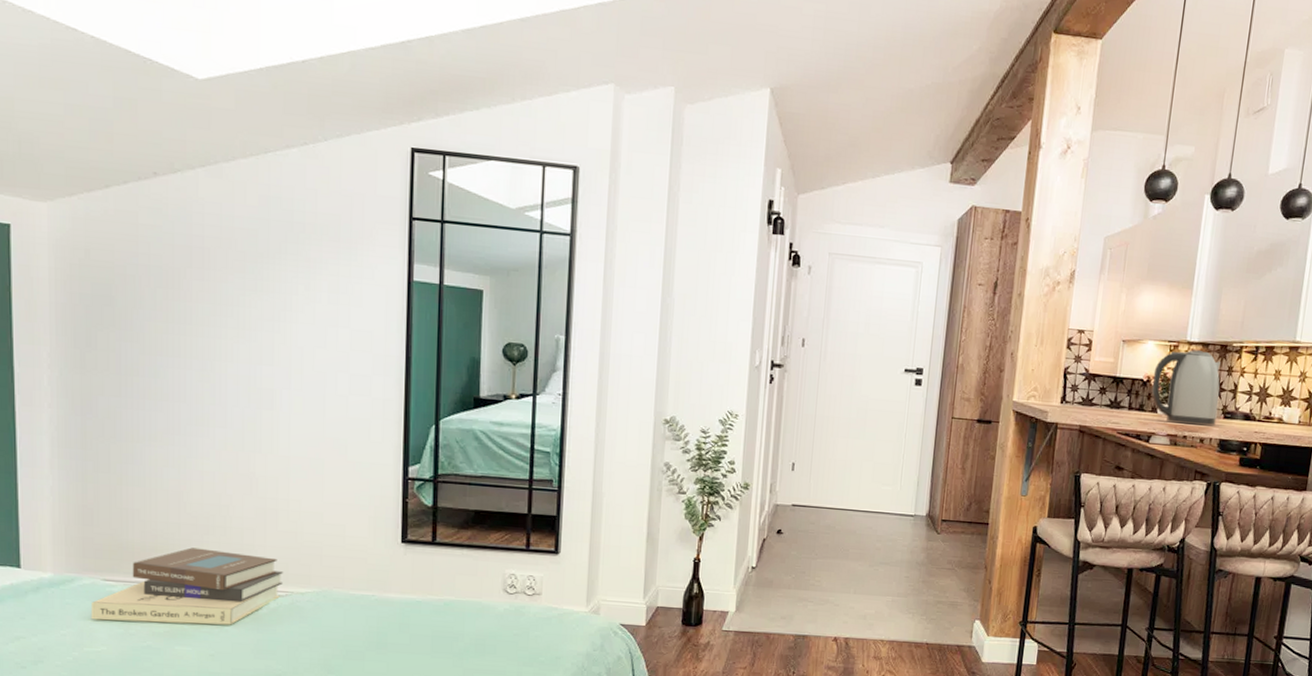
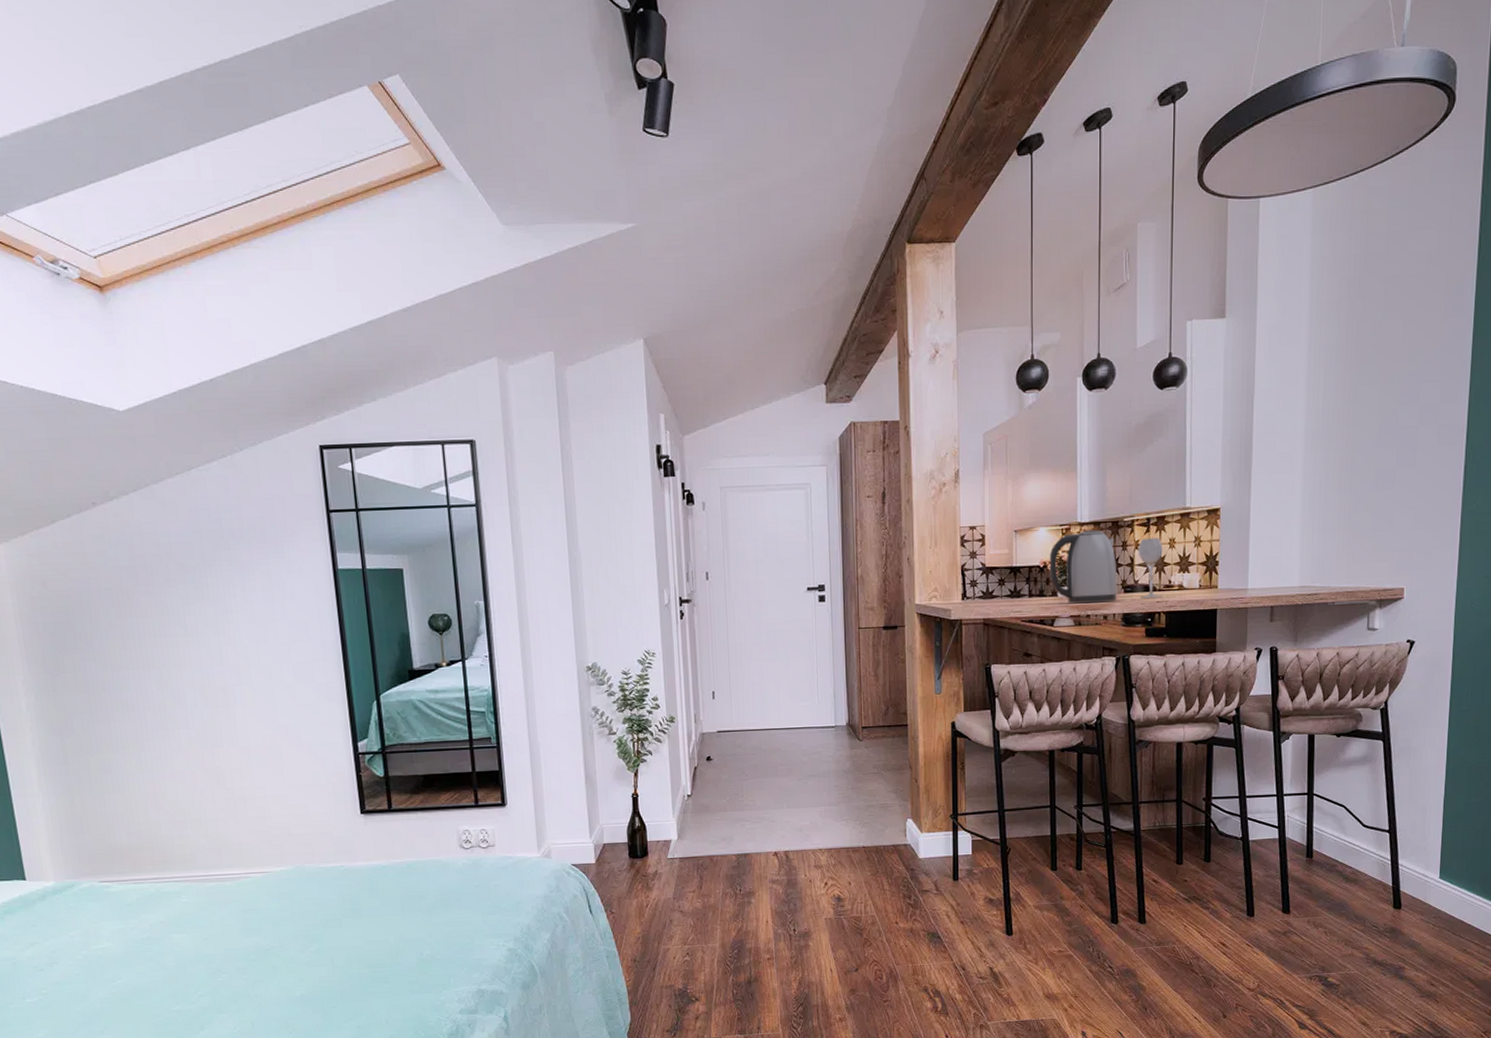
books: present [90,547,283,625] -> none [92,842,259,919]
wineglass: none [1239,366,1268,428] -> present [1138,537,1163,598]

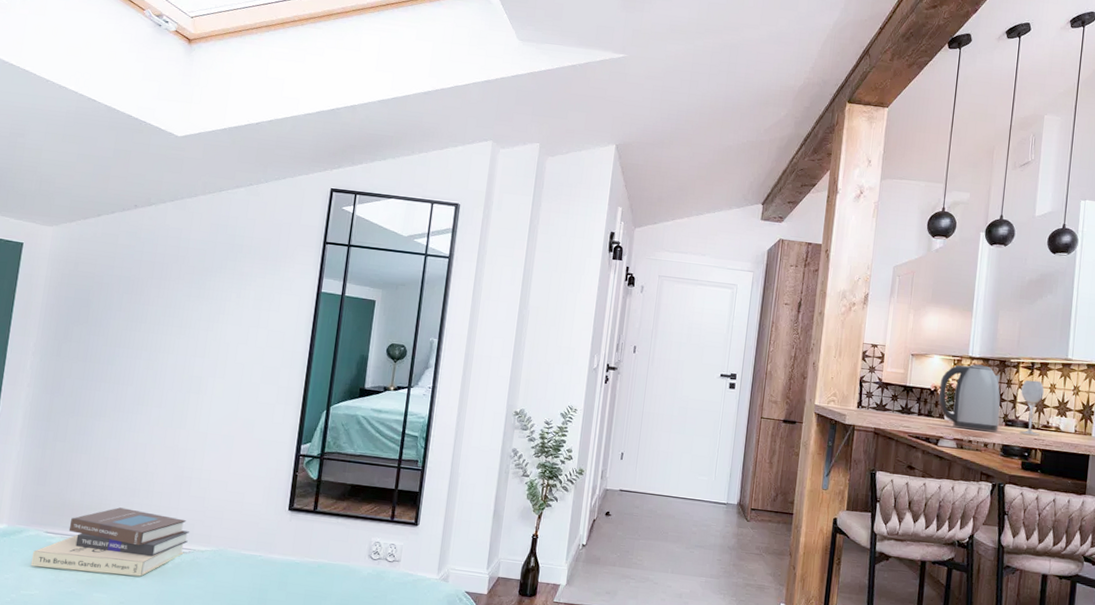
books: none [92,842,259,919] -> present [30,507,189,577]

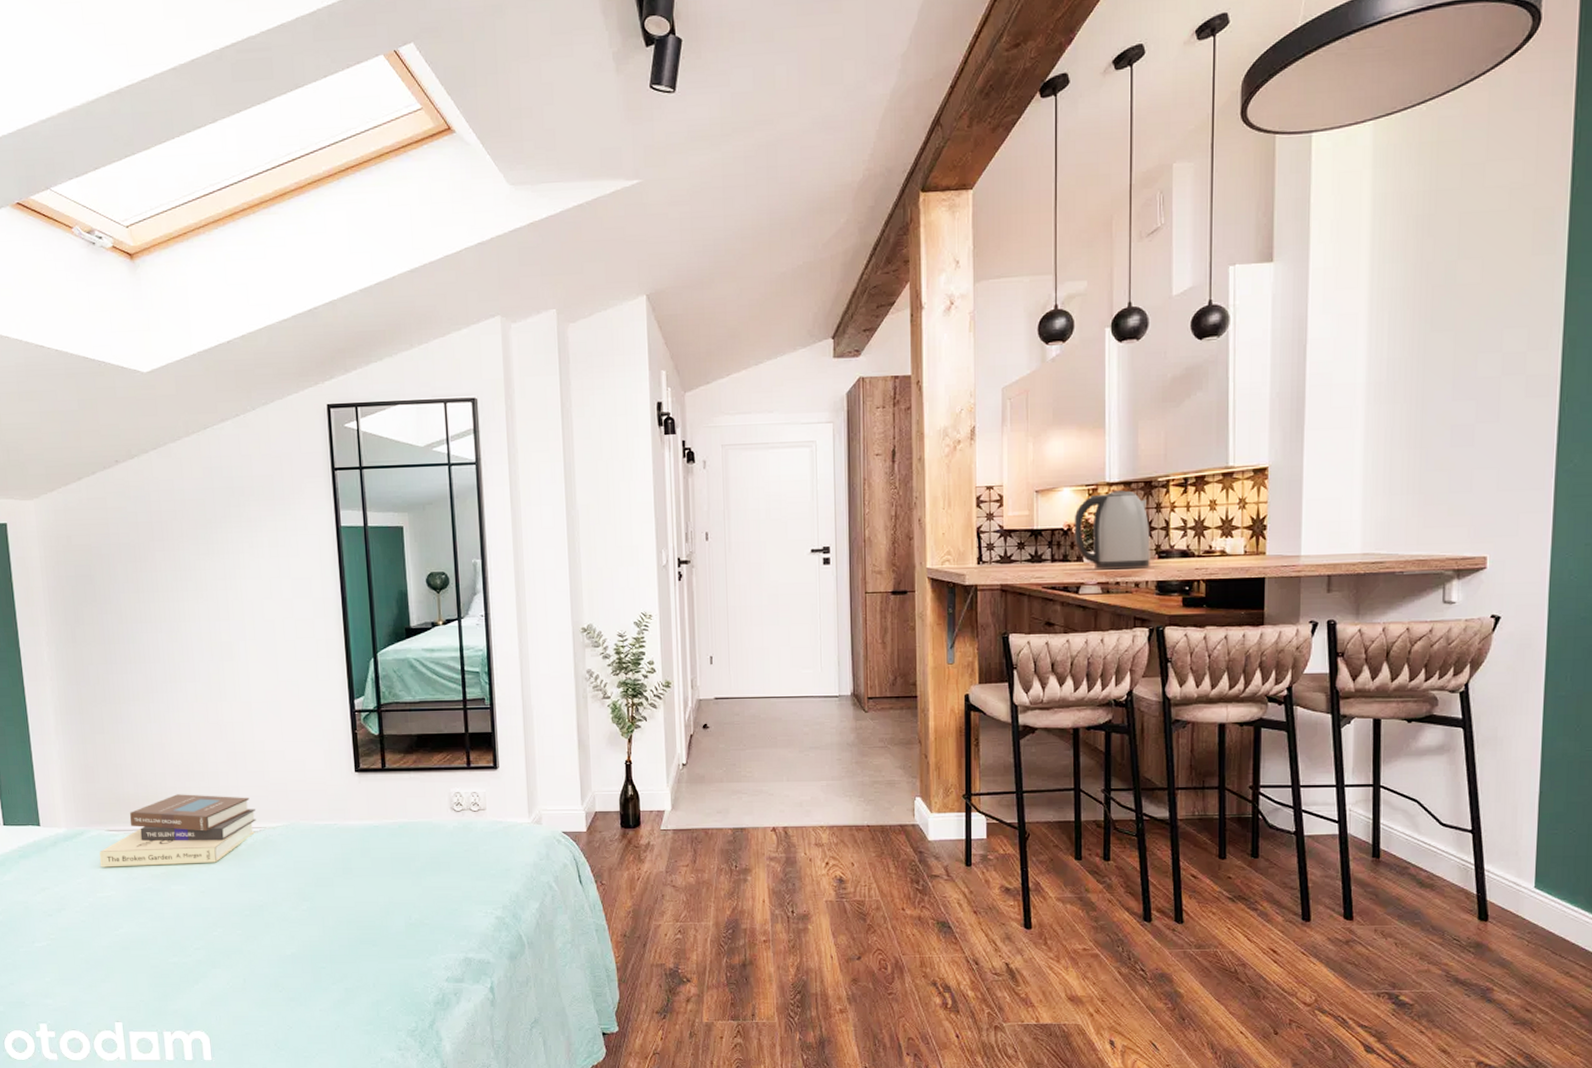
wineglass: present [1020,379,1044,436] -> none [1173,499,1202,565]

